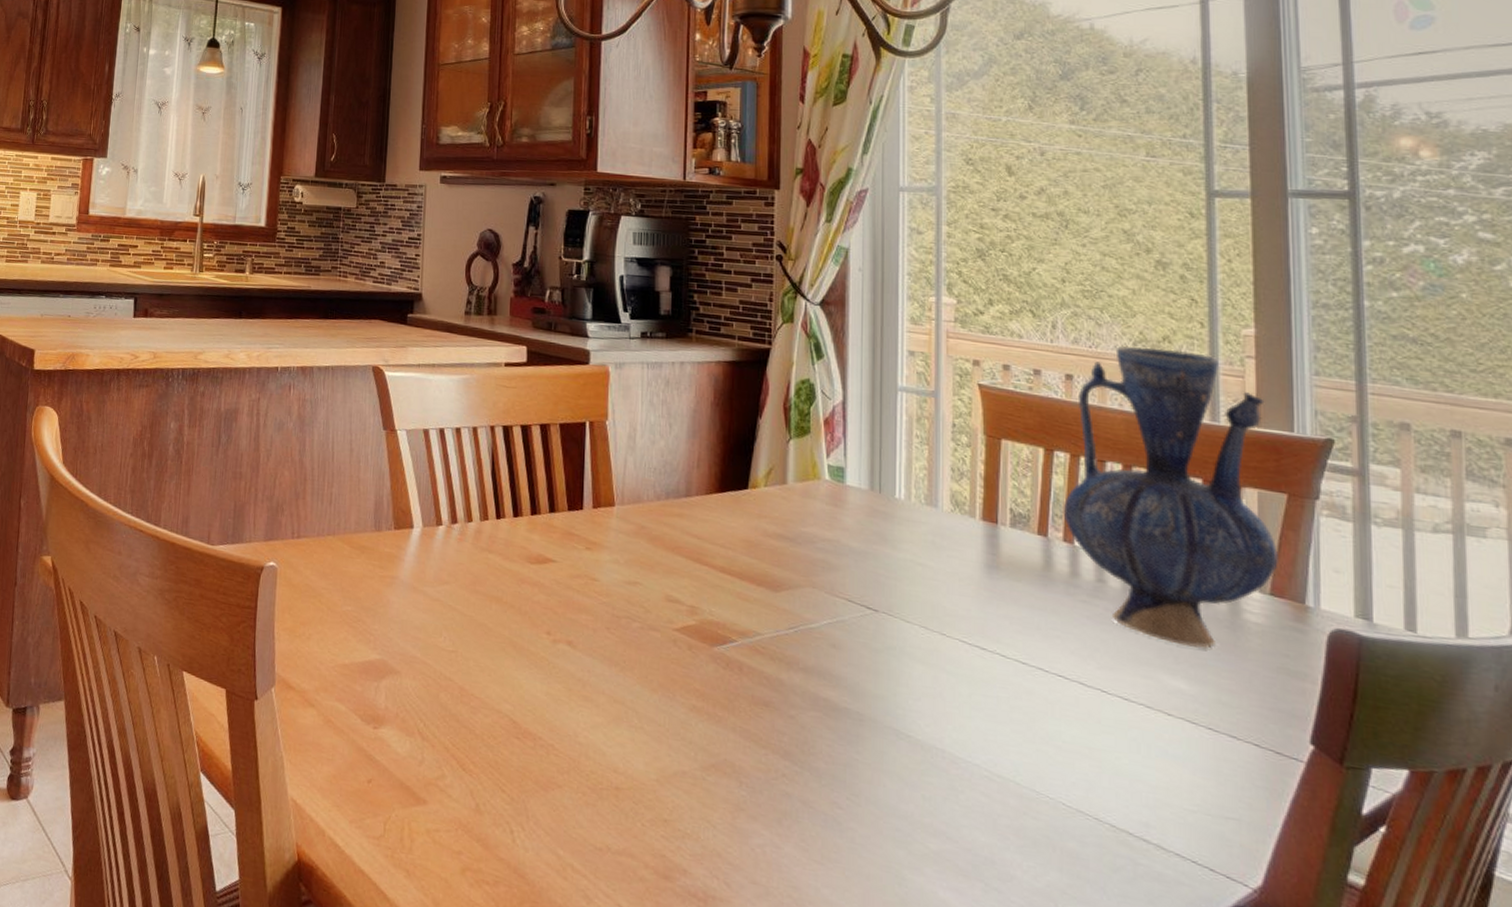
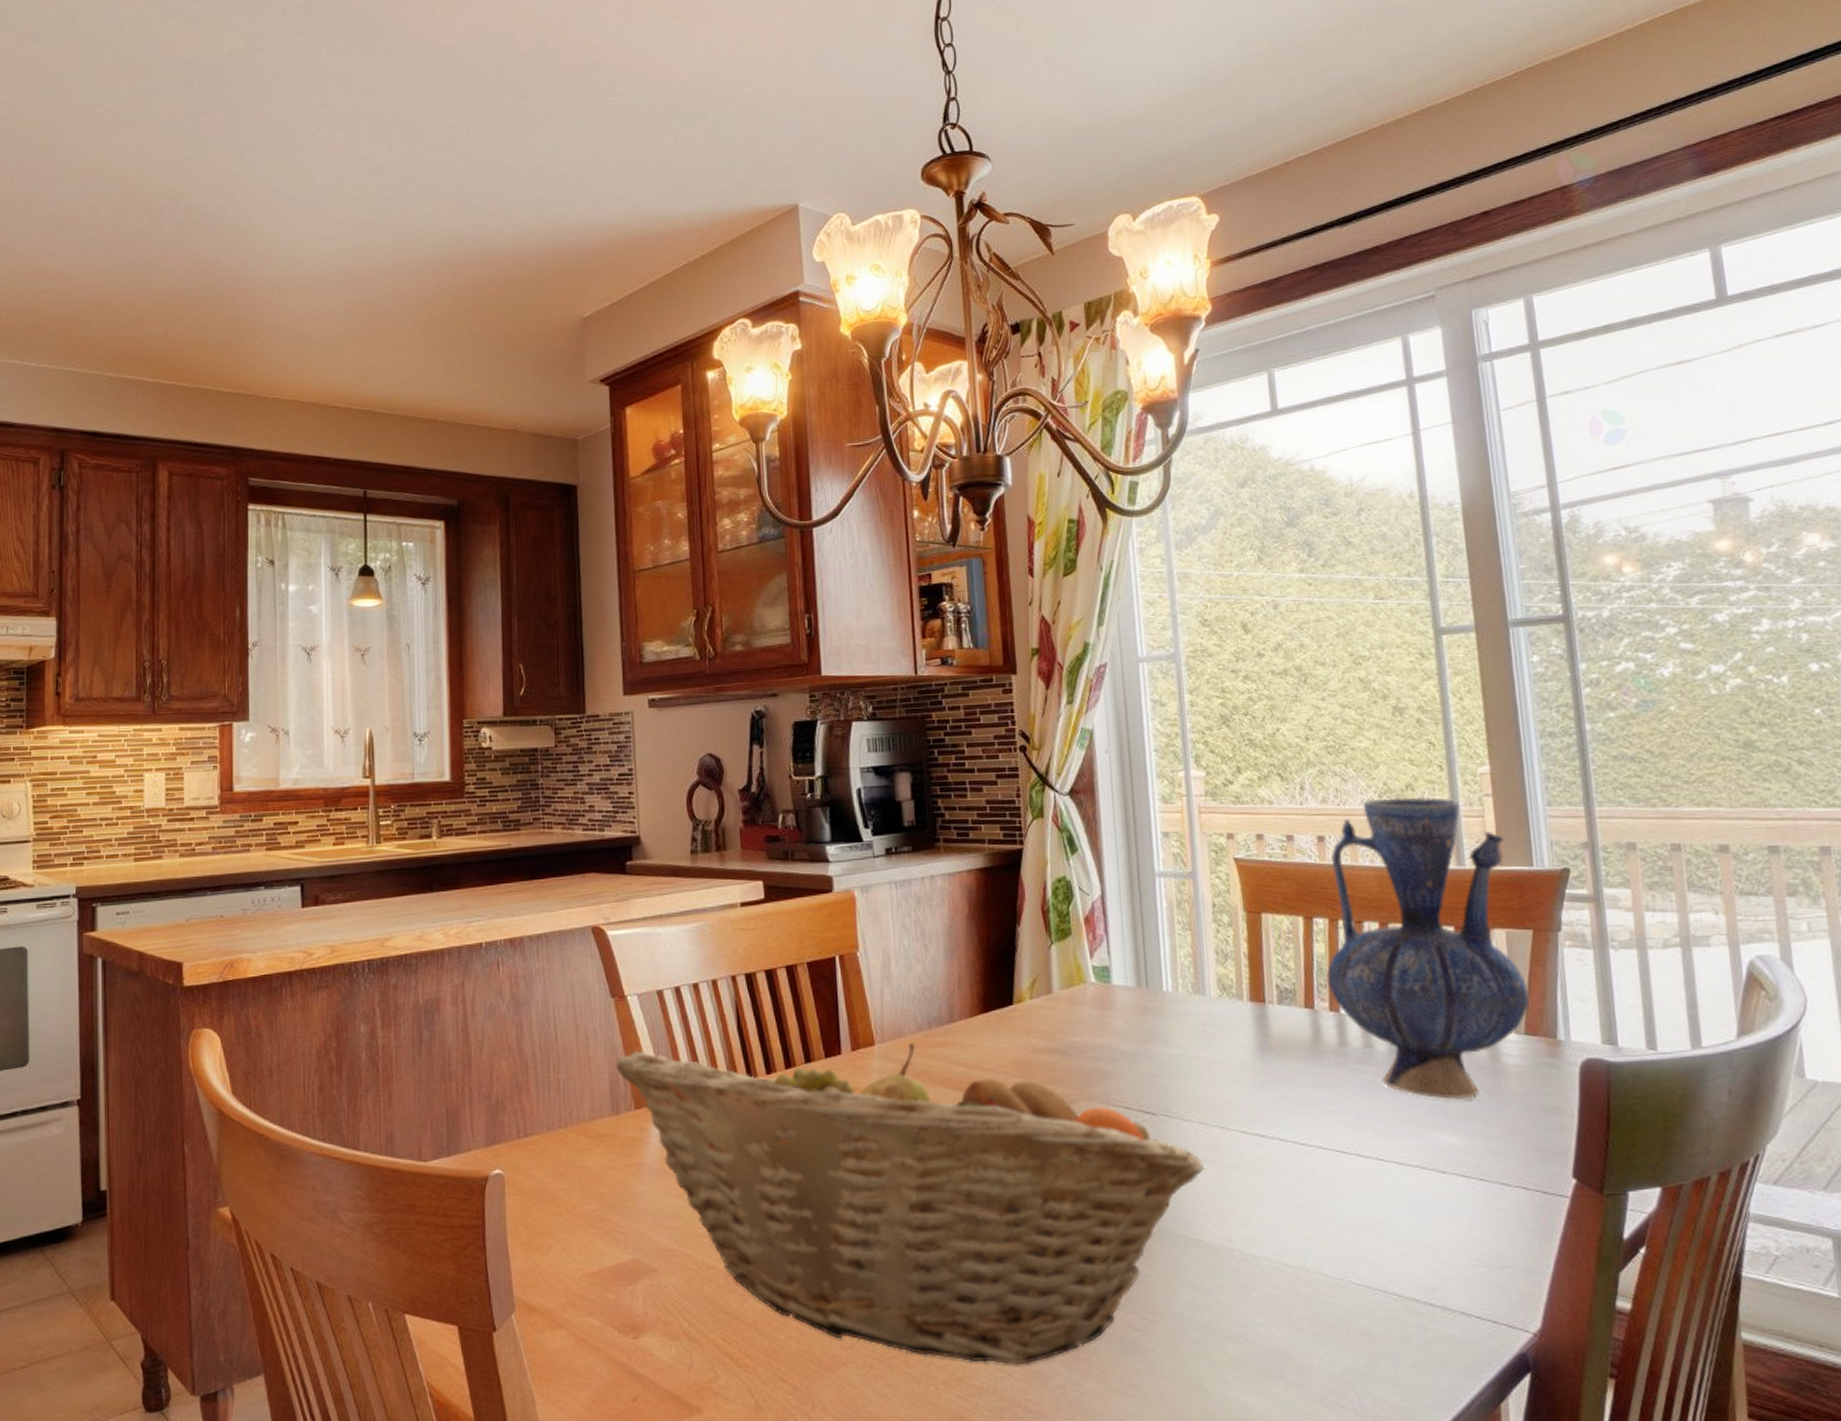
fruit basket: none [381,479,923,821] -> present [616,1043,1206,1365]

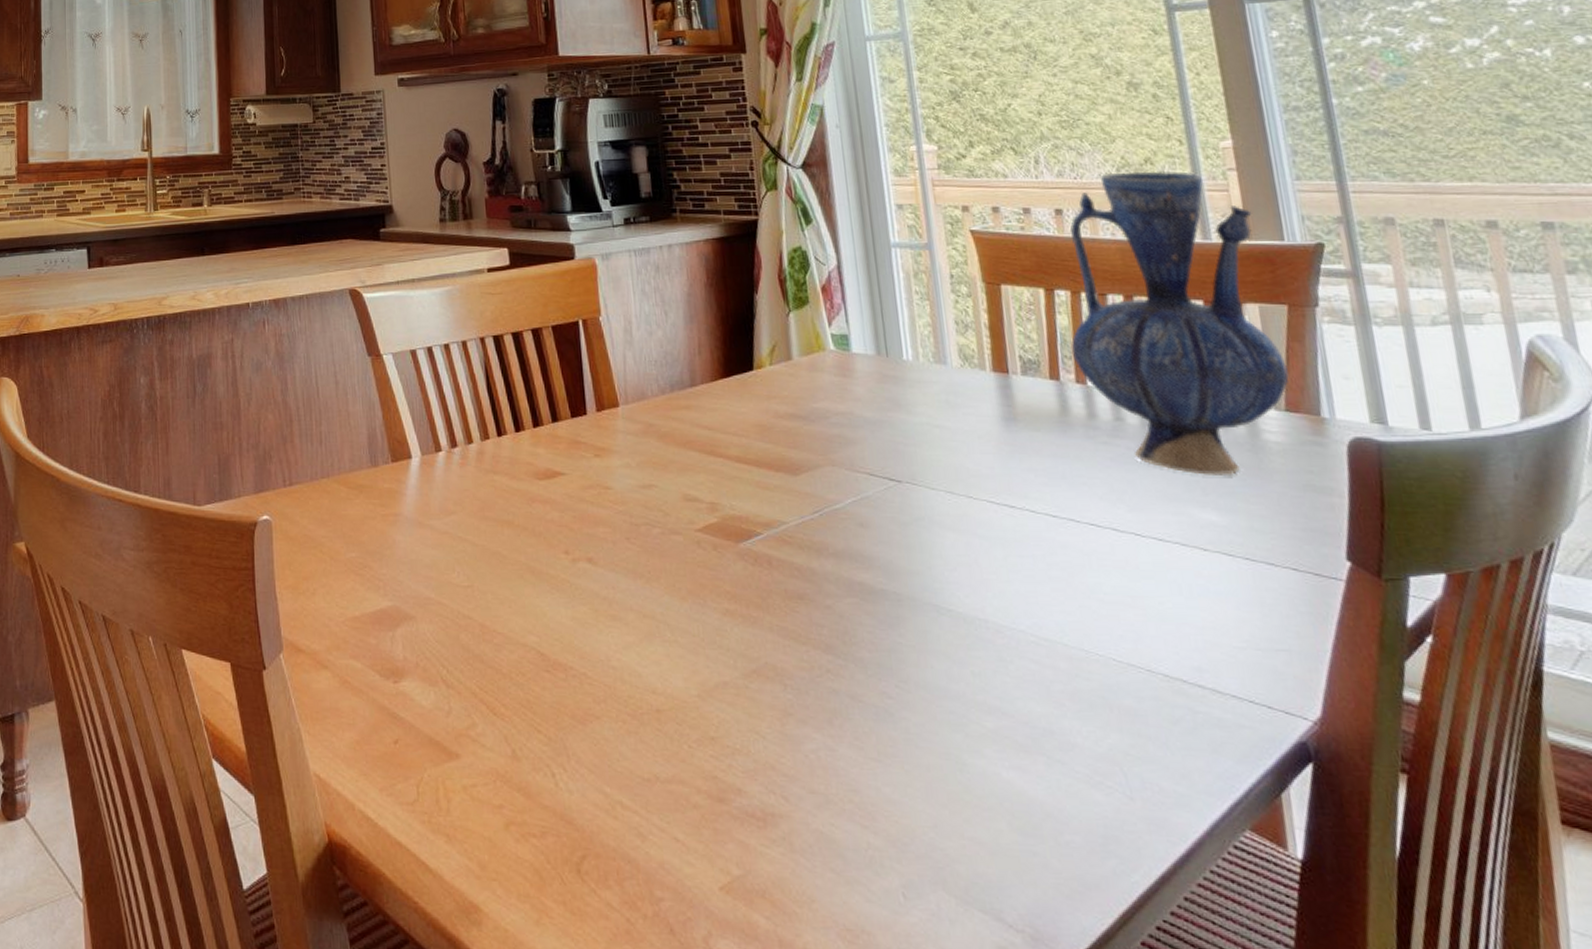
fruit basket: present [616,1043,1206,1365] -> none [373,406,955,728]

